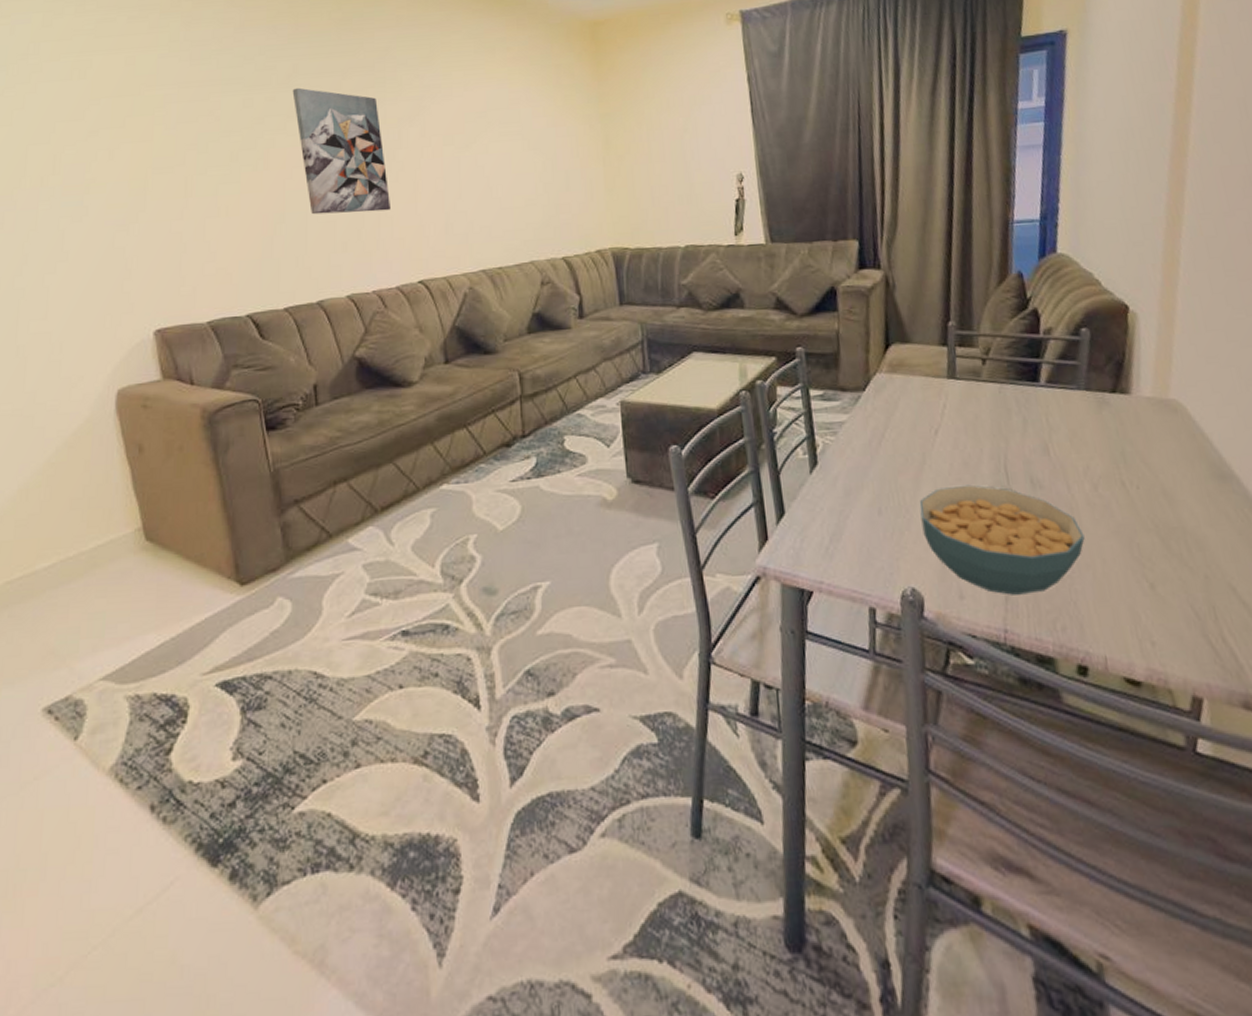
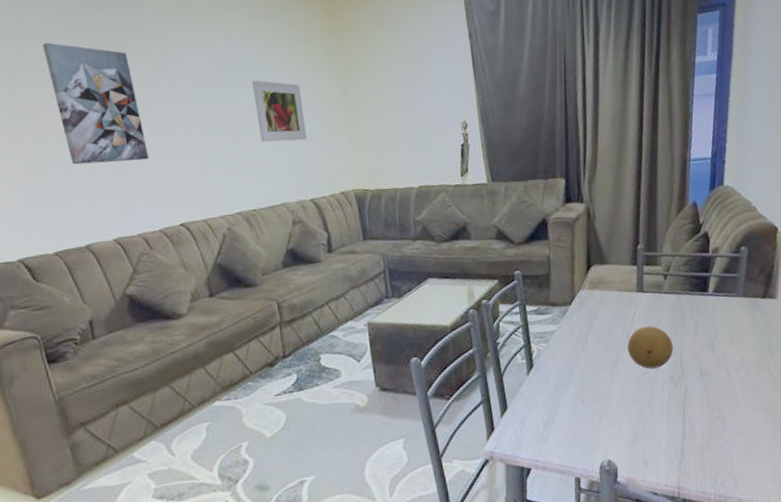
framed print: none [506,126,561,194] -> present [252,80,307,142]
cereal bowl: present [919,484,1085,595] -> none [614,376,740,460]
fruit: none [936,421,996,475] -> present [627,326,674,369]

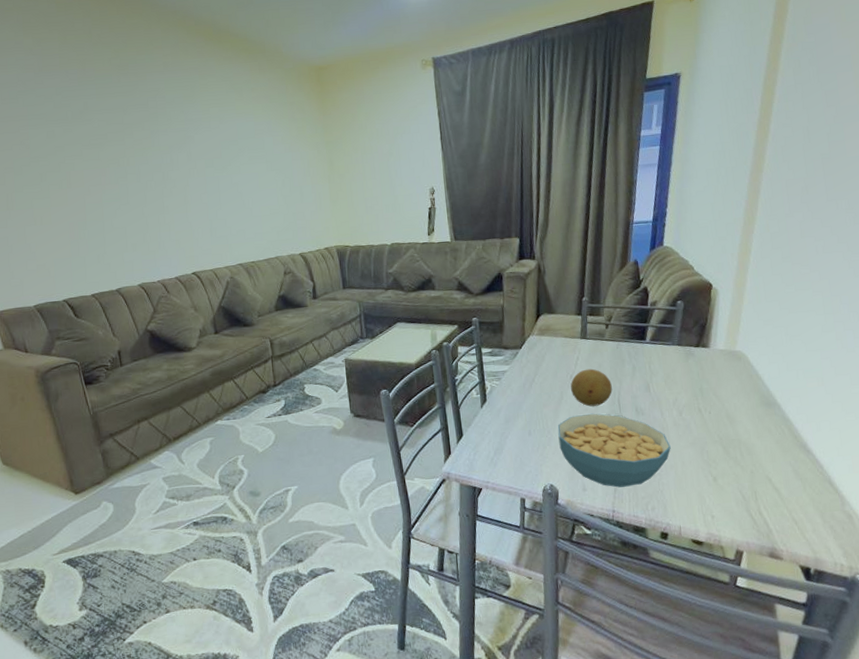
wall art: present [42,42,150,165] -> none [85,121,168,223]
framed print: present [252,80,307,142] -> none [253,152,297,205]
cereal bowl: none [614,376,740,460] -> present [557,413,671,488]

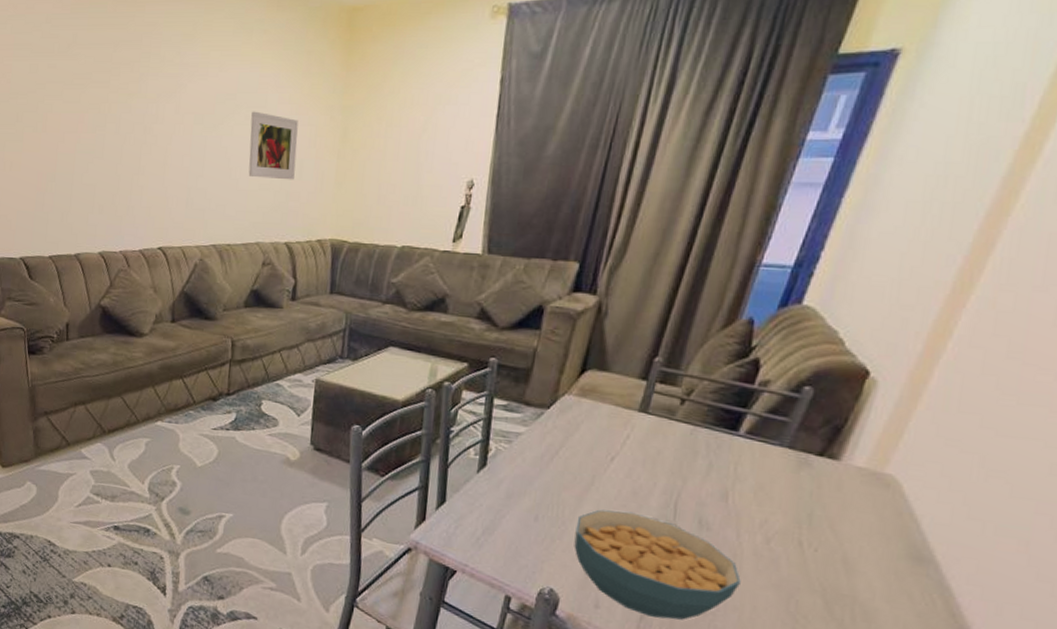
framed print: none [253,152,297,205] -> present [248,111,299,180]
fruit: present [570,368,613,407] -> none [608,453,671,505]

